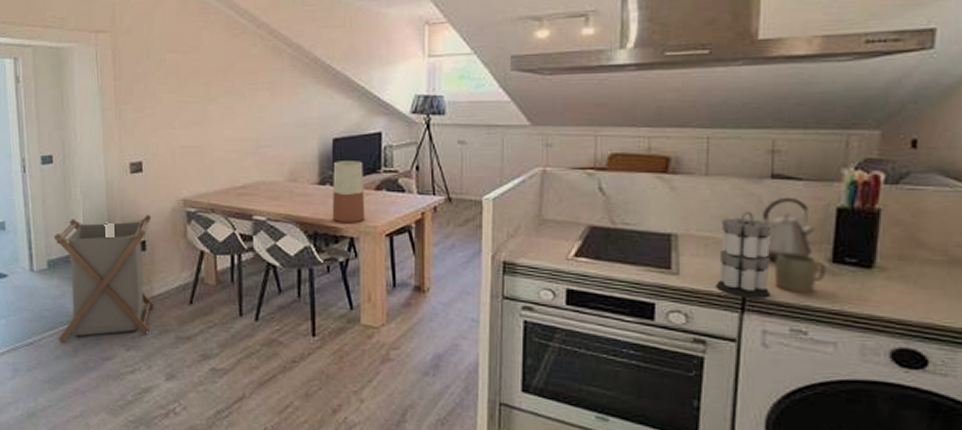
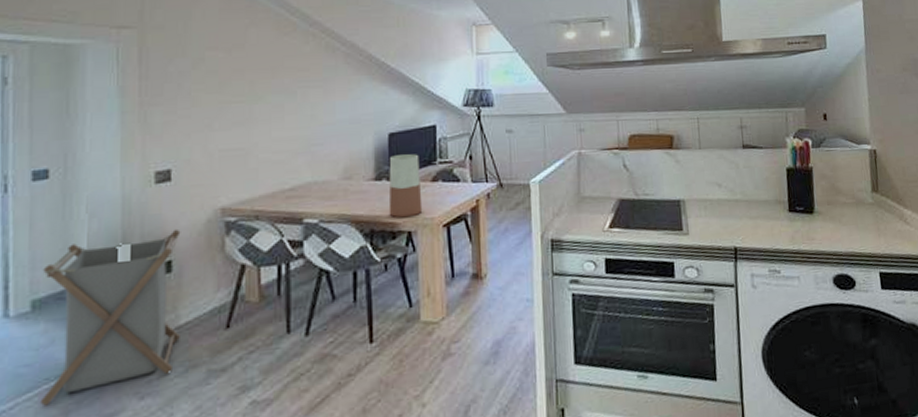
spice rack: present [716,212,772,299] -> none [713,176,752,249]
kettle: present [763,197,816,262] -> none [740,162,775,216]
mug: present [774,251,827,293] -> none [752,206,786,239]

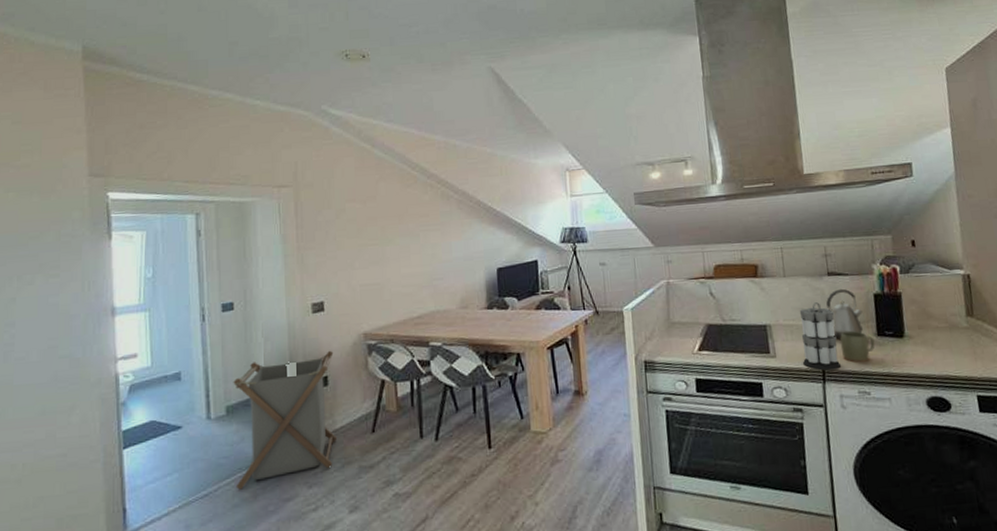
vase: present [388,154,423,218] -> none [498,286,529,342]
spice rack: none [713,176,752,249] -> present [799,302,841,371]
kettle: none [740,162,775,216] -> present [826,288,863,339]
mug: none [752,206,786,239] -> present [840,330,875,362]

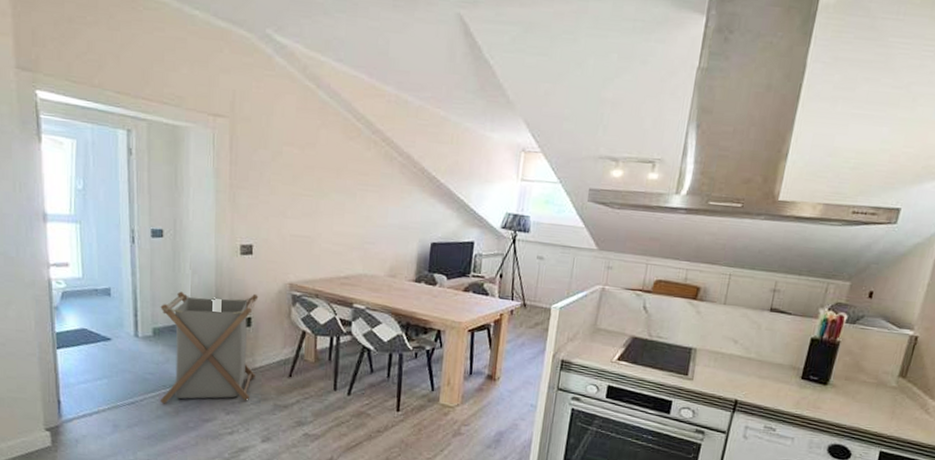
spice rack: present [799,302,841,371] -> none [718,335,765,402]
kettle: present [826,288,863,339] -> none [757,326,794,375]
mug: present [840,330,875,362] -> none [760,368,797,400]

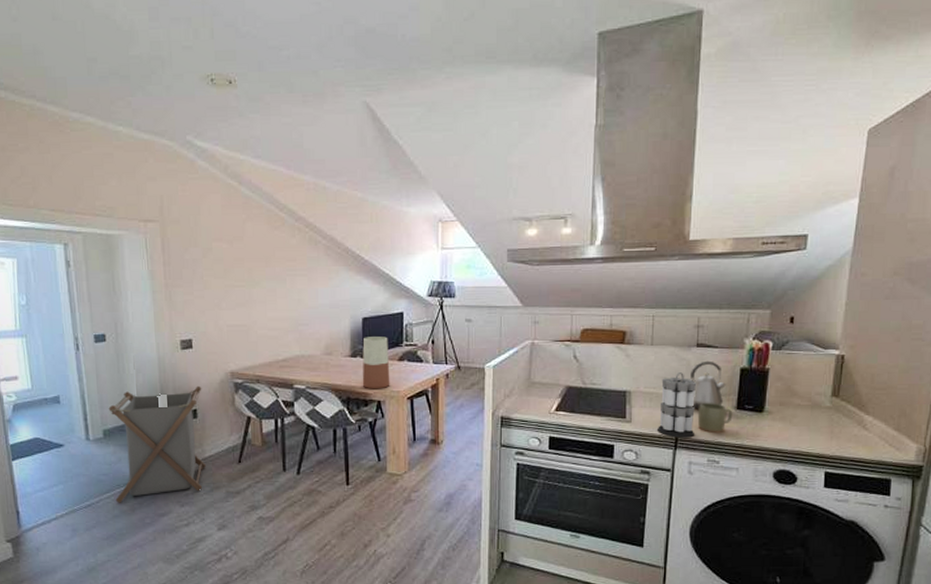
vase: none [423,263,456,319] -> present [362,336,390,389]
spice rack: none [718,335,765,402] -> present [658,373,697,438]
kettle: none [757,326,794,375] -> present [691,360,726,410]
mug: none [760,368,797,400] -> present [697,402,733,433]

